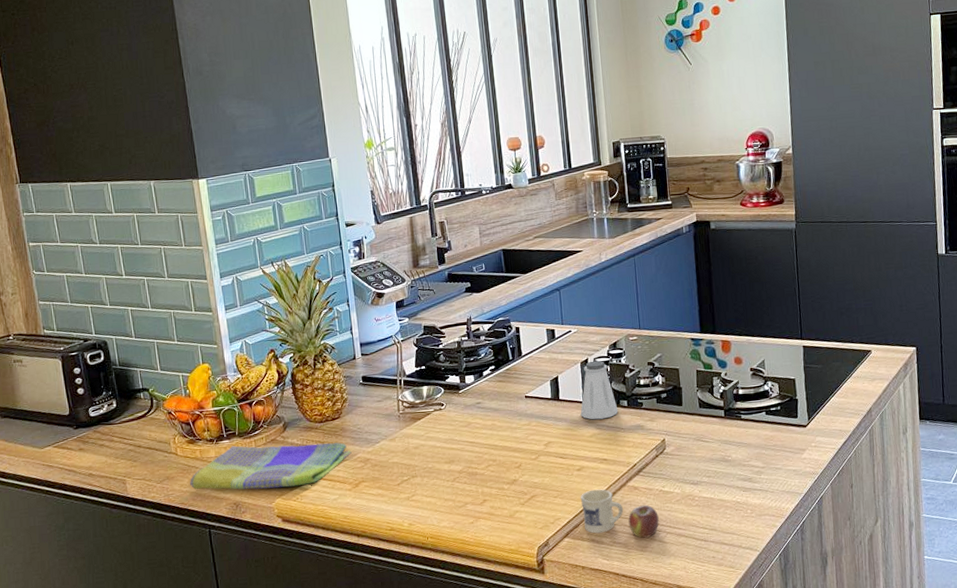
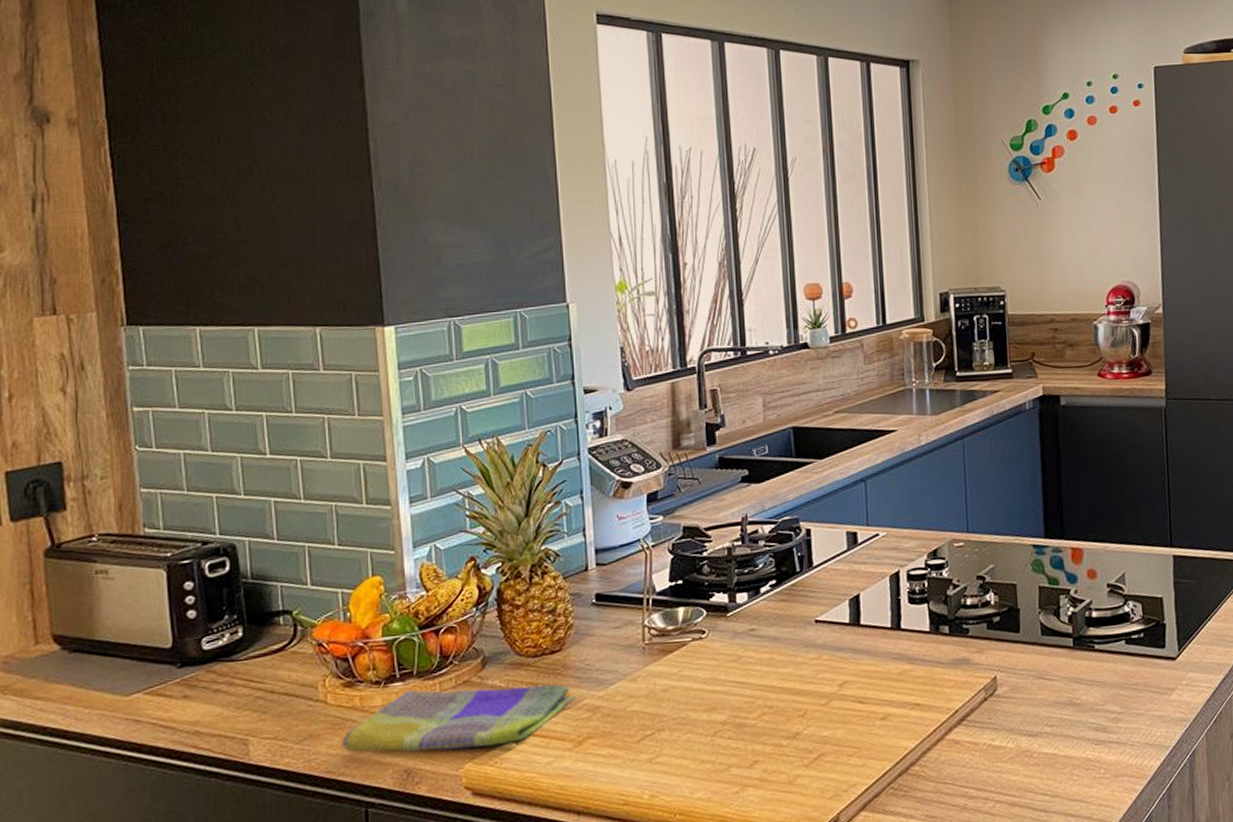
saltshaker: present [580,360,618,420] -> none [887,573,937,652]
mug: present [580,489,659,538] -> none [883,744,986,810]

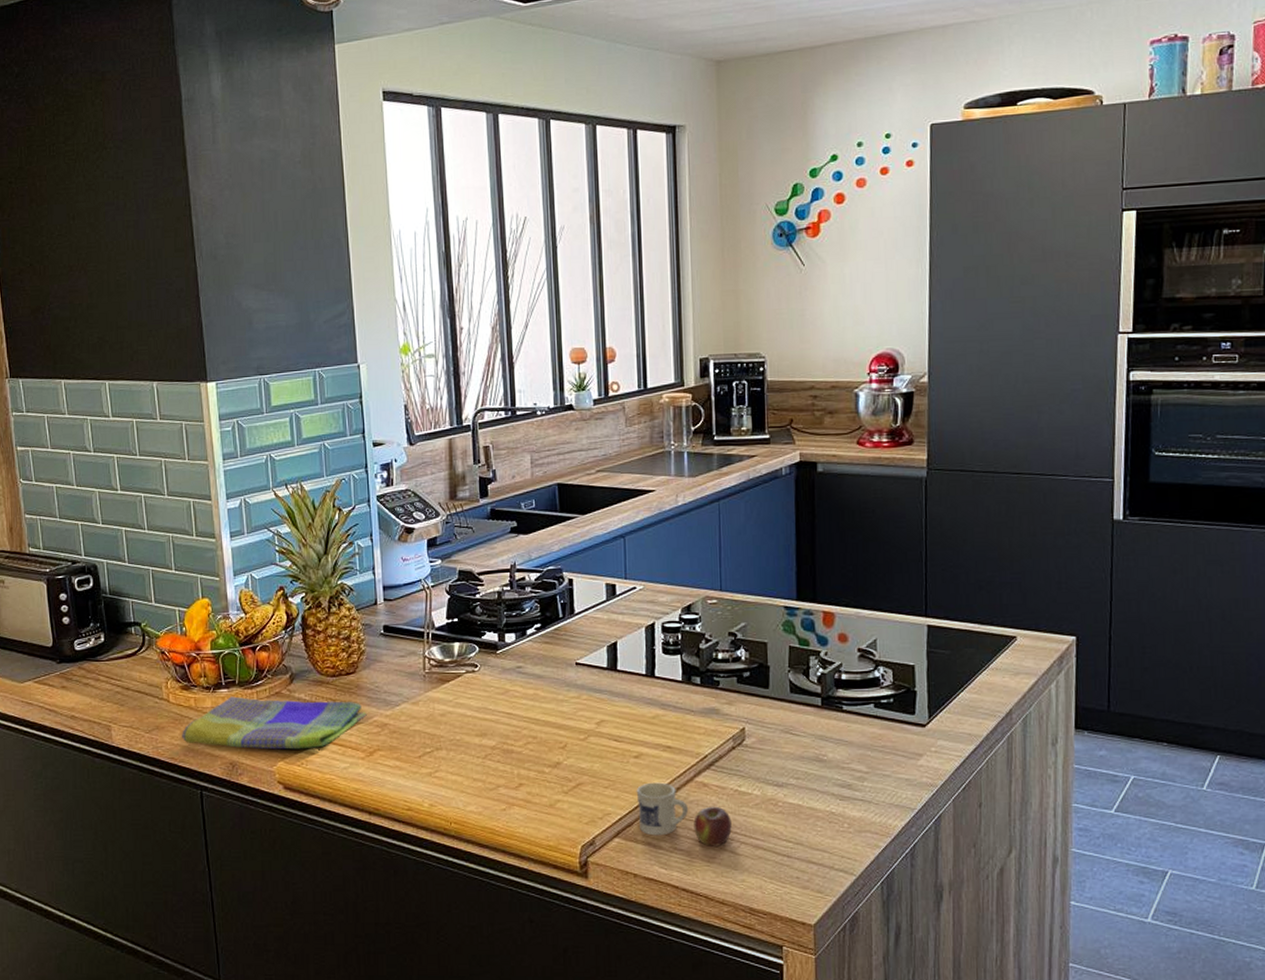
mug: none [883,744,986,810] -> present [636,782,732,846]

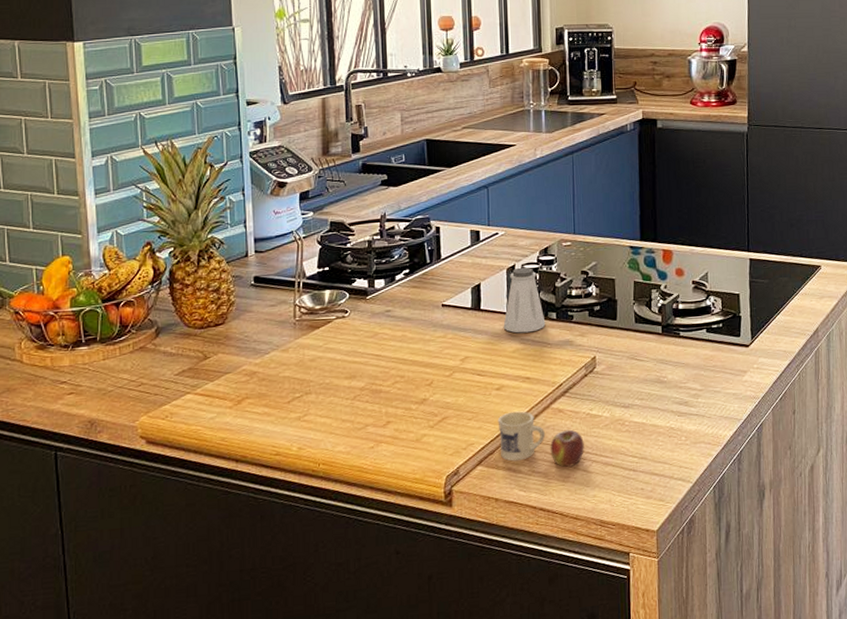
dish towel: present [182,696,367,750] -> none [36,352,236,405]
saltshaker: none [642,625,689,698] -> present [503,267,546,333]

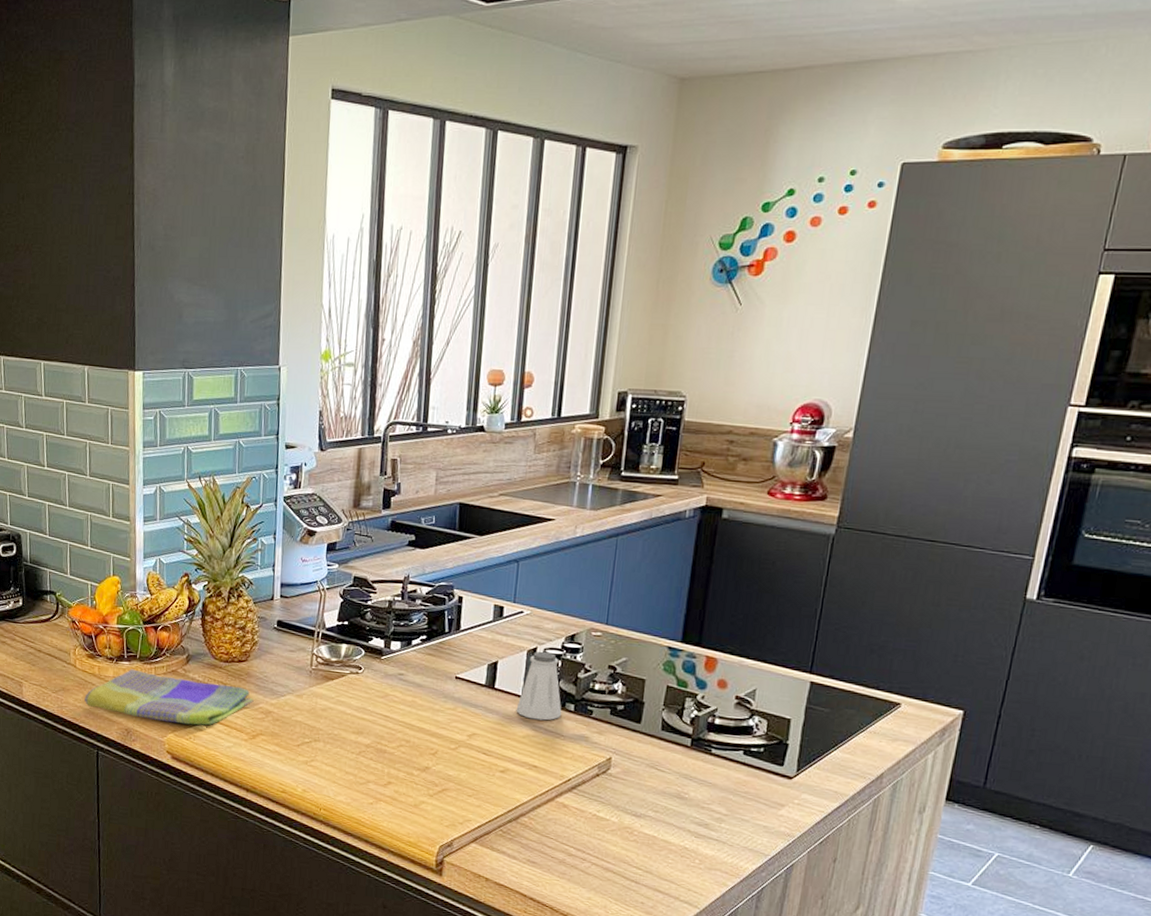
dish towel: none [36,352,236,405] -> present [84,669,254,726]
mug: present [497,411,584,467] -> none [497,796,586,864]

